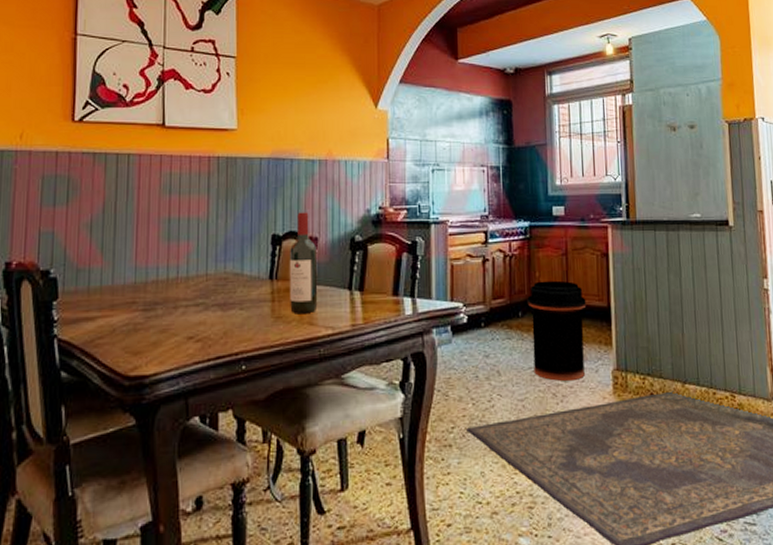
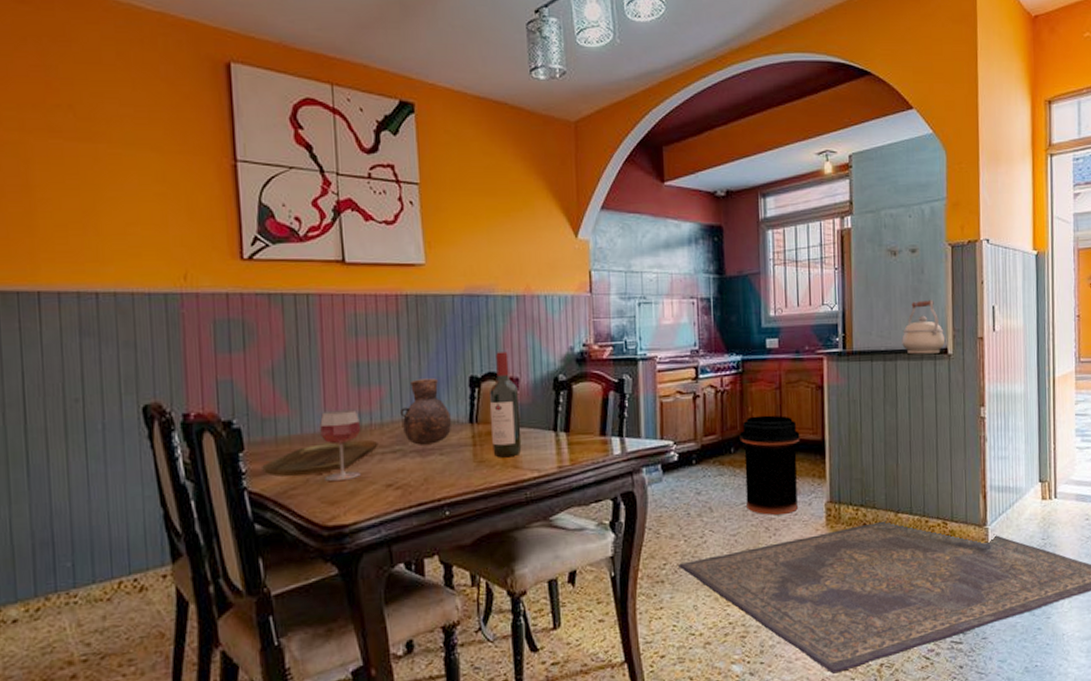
placemat: none [73,292,183,327] -> present [262,439,378,478]
wineglass: none [128,262,168,333] -> present [319,409,362,482]
vase: none [204,235,252,299] -> present [399,378,451,445]
kettle: none [683,173,726,225] -> present [902,299,946,355]

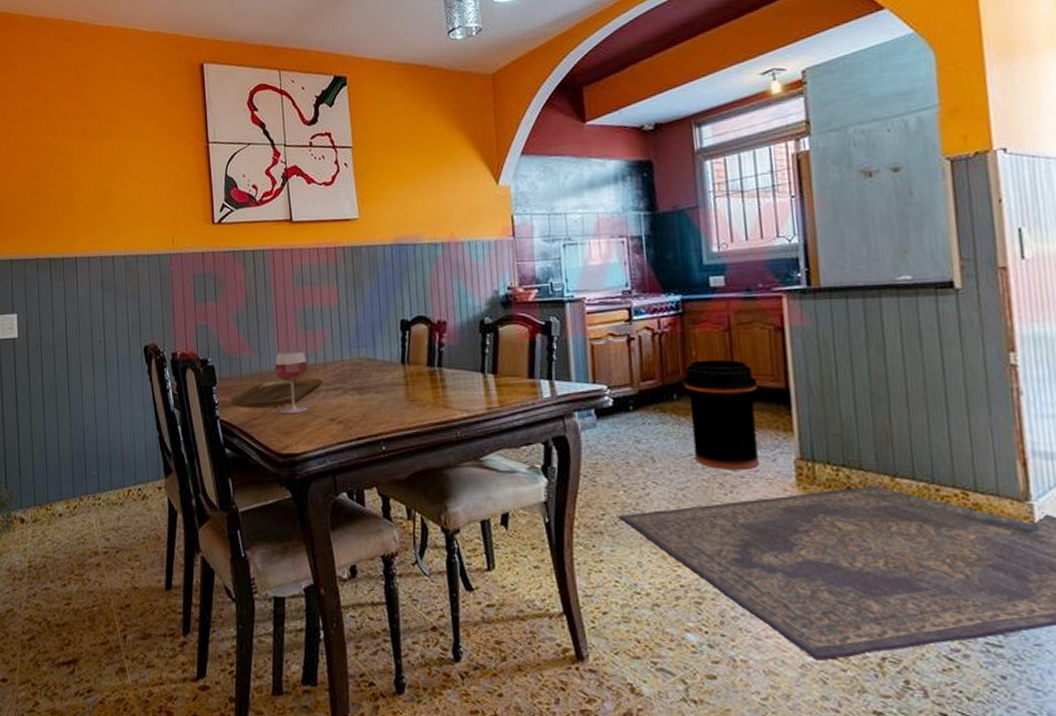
vase: present [399,378,451,445] -> none [340,322,385,384]
wine bottle: present [490,352,522,458] -> none [419,296,451,398]
kettle: present [902,299,946,355] -> none [886,224,950,290]

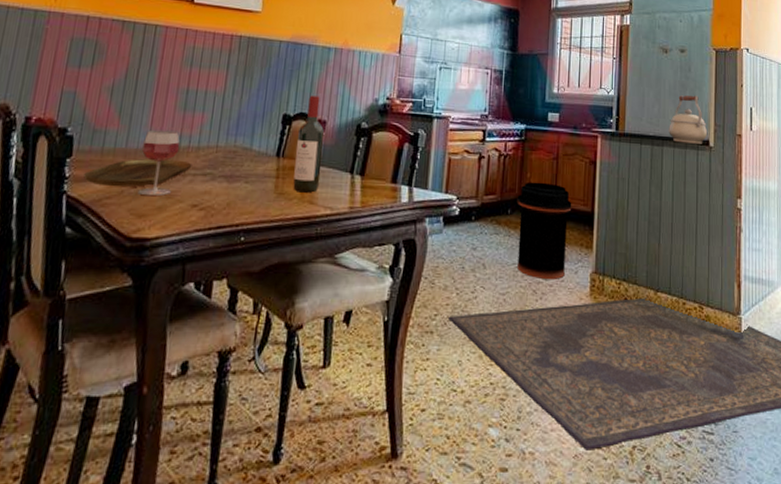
wine bottle: none [419,296,451,398] -> present [293,95,325,193]
kettle: none [886,224,950,290] -> present [669,95,708,144]

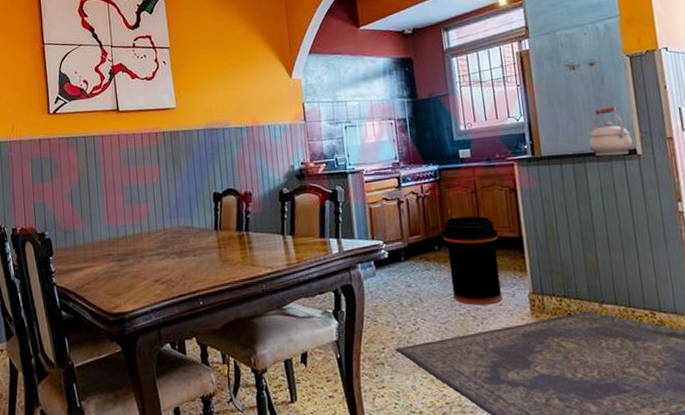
placemat: present [84,158,192,188] -> none [65,245,148,275]
wineglass: present [137,129,180,196] -> none [104,221,136,278]
wine bottle: present [293,95,325,193] -> none [229,172,257,258]

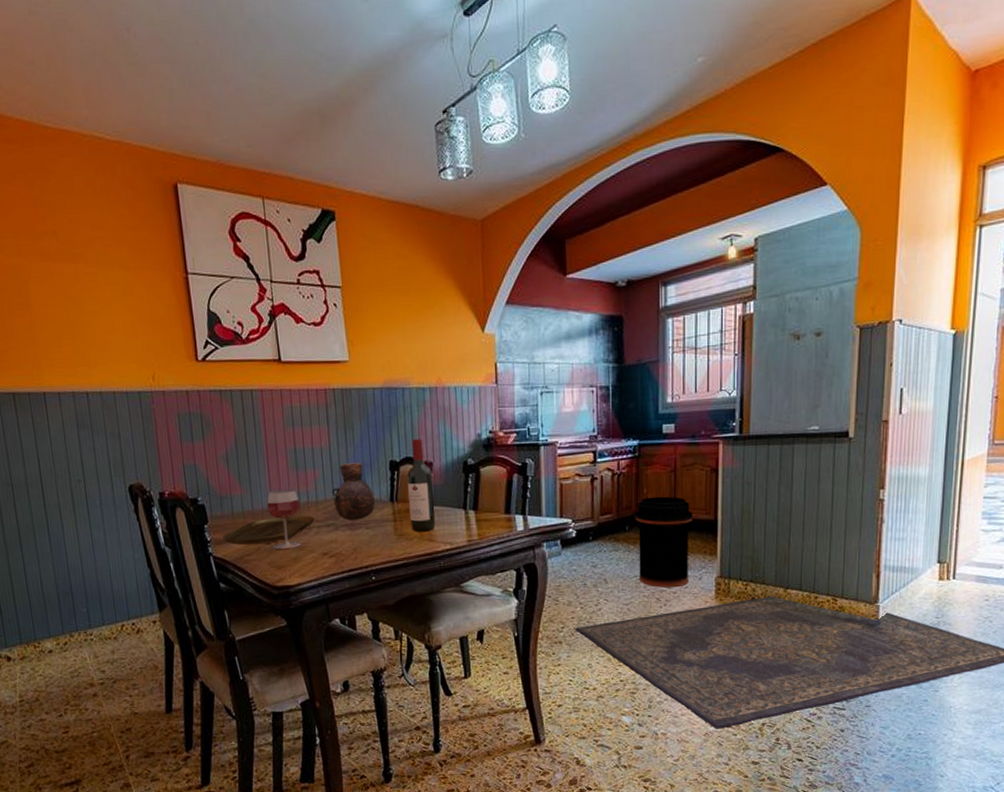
placemat: none [65,245,148,275] -> present [223,515,315,546]
wineglass: none [104,221,136,278] -> present [266,489,303,550]
vase: none [162,195,201,249] -> present [331,462,375,520]
wine bottle: none [229,172,257,258] -> present [407,439,436,532]
kettle: present [588,106,634,157] -> none [801,383,847,438]

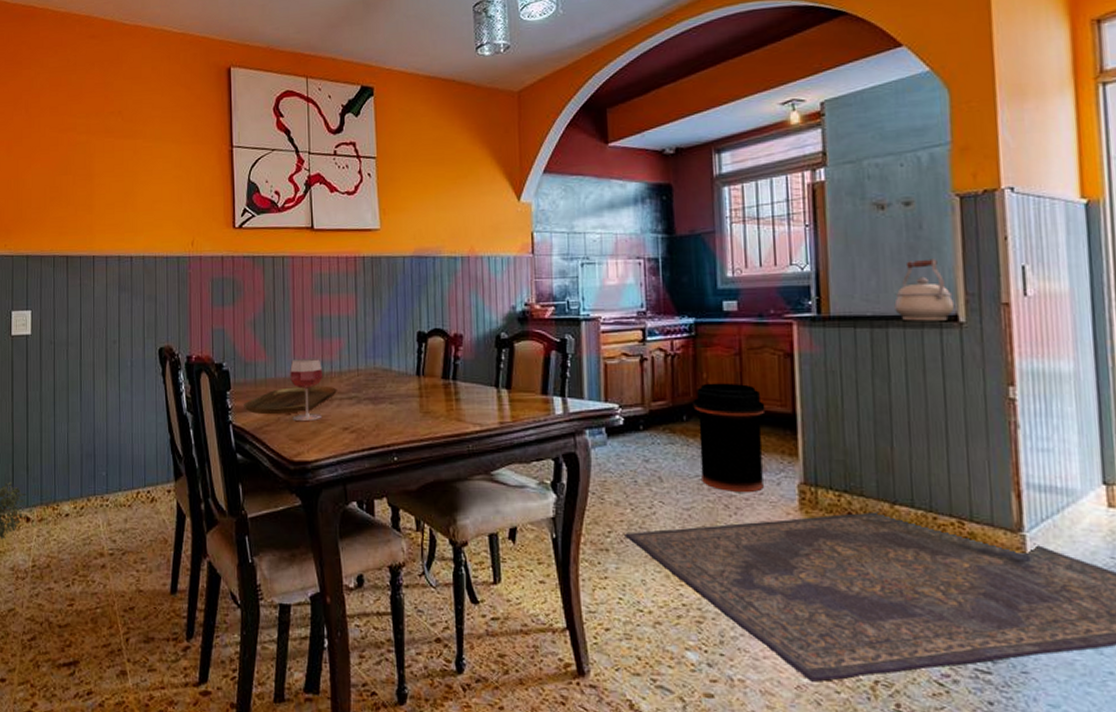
vase: present [331,462,375,520] -> none [355,332,400,393]
wine bottle: present [407,439,436,532] -> none [436,309,465,410]
kettle: none [801,383,847,438] -> present [894,258,955,321]

